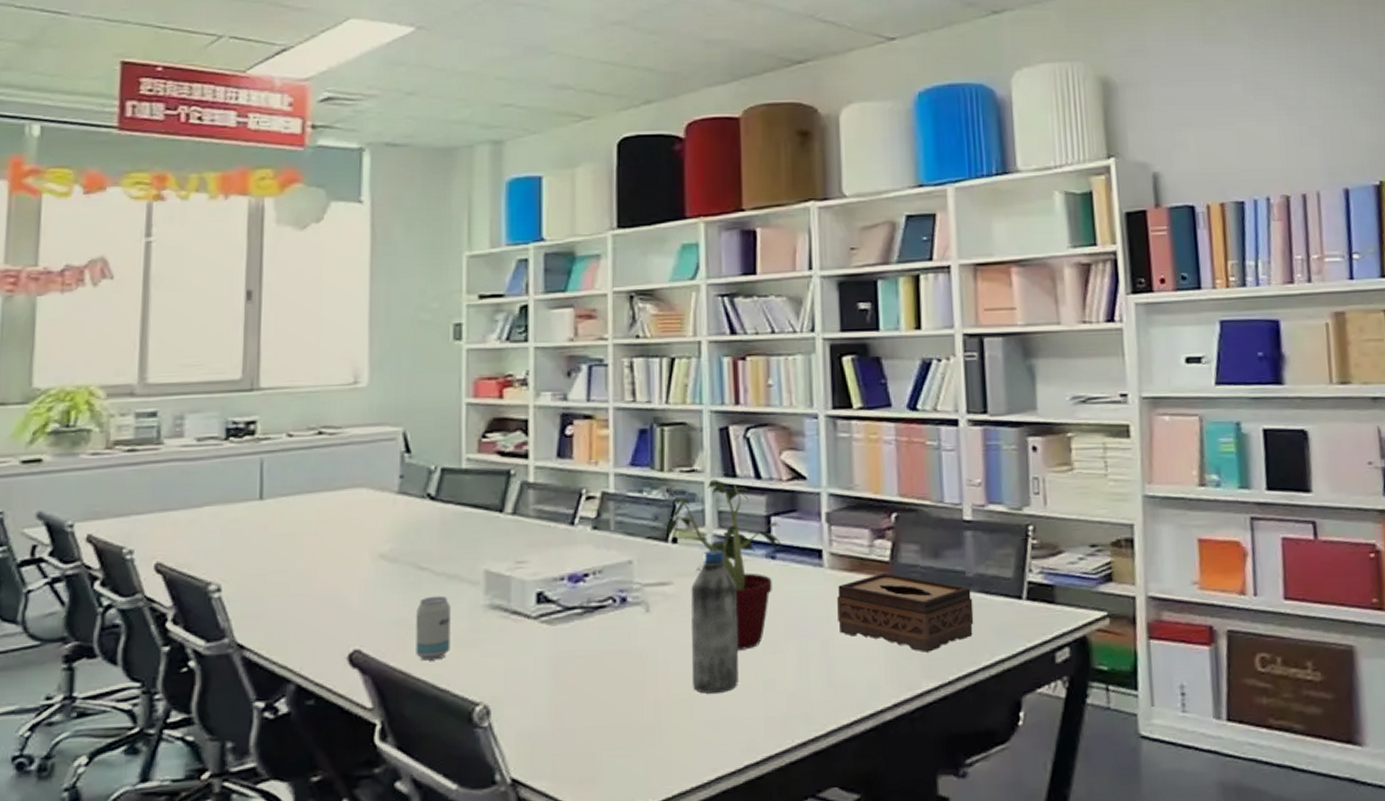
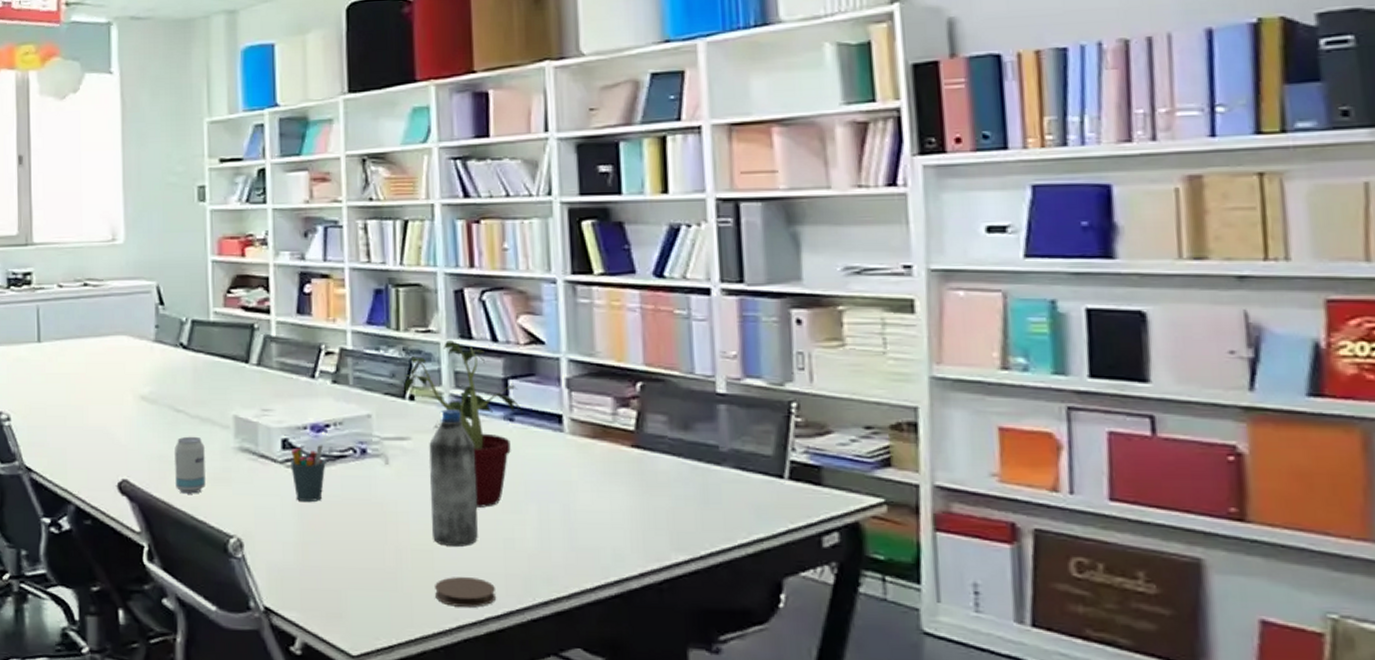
pen holder: none [545,595,584,660] -> present [290,444,326,503]
coaster: none [694,724,756,757] -> present [435,577,497,608]
tissue box: present [837,572,974,653] -> none [579,441,729,525]

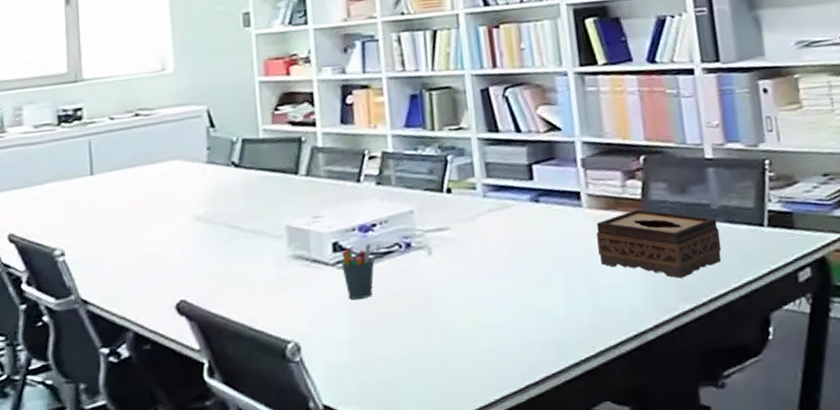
beverage can: present [175,436,206,494] -> none [230,249,262,307]
potted plant: present [404,339,524,508] -> none [441,134,547,284]
water bottle: present [429,409,478,547] -> none [466,197,515,324]
coaster: present [435,577,497,608] -> none [479,349,534,379]
tissue box: none [579,441,729,525] -> present [597,208,722,279]

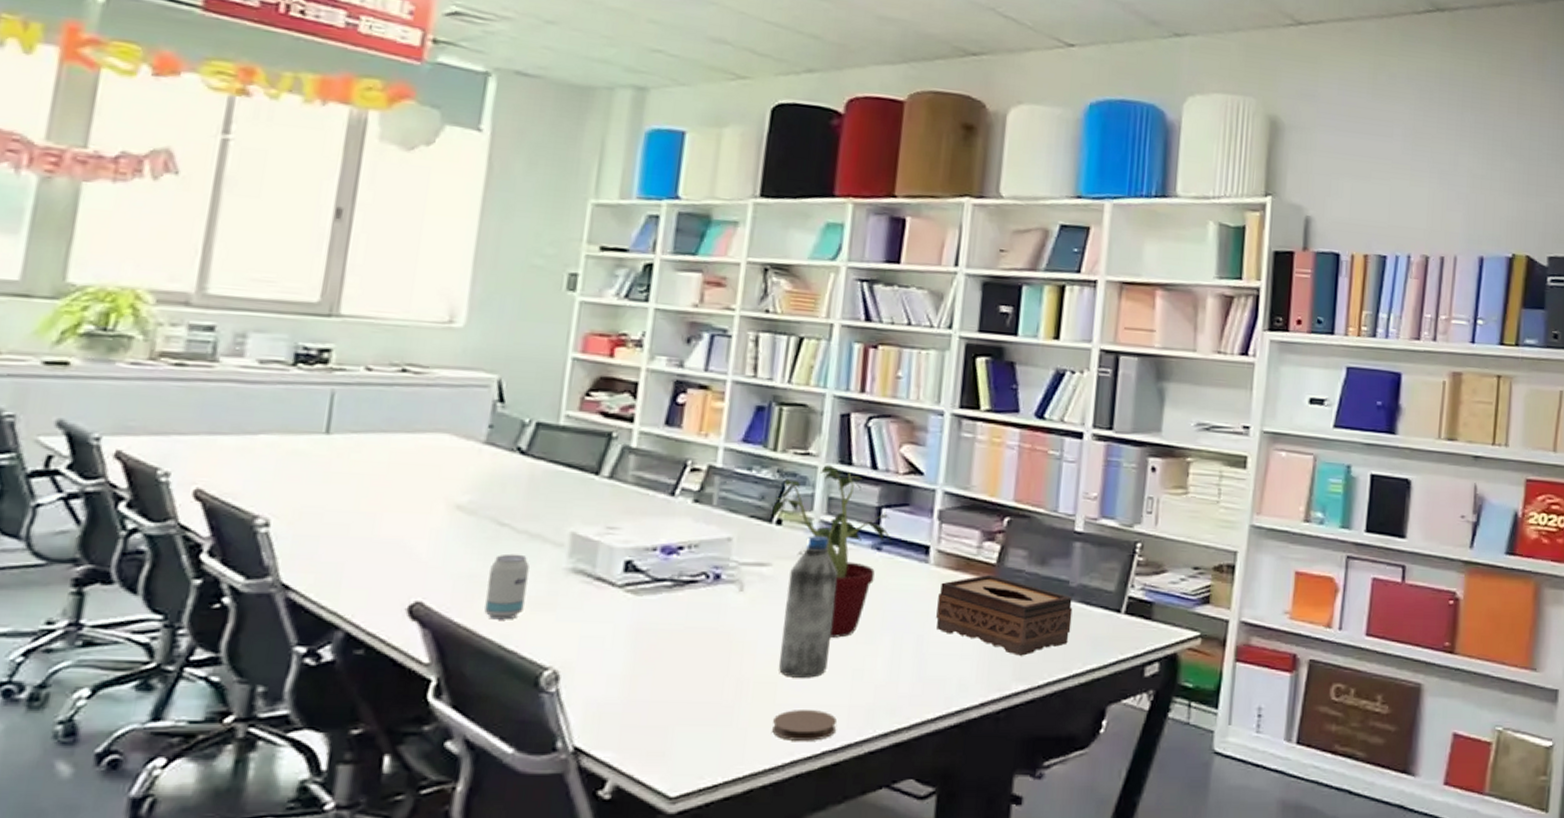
beverage can: none [230,249,262,307] -> present [484,553,530,620]
pen holder: present [341,242,375,300] -> none [630,567,674,631]
potted plant: none [441,134,547,284] -> present [772,464,892,638]
water bottle: none [466,197,515,324] -> present [778,536,839,678]
coaster: none [479,349,534,379] -> present [772,710,838,741]

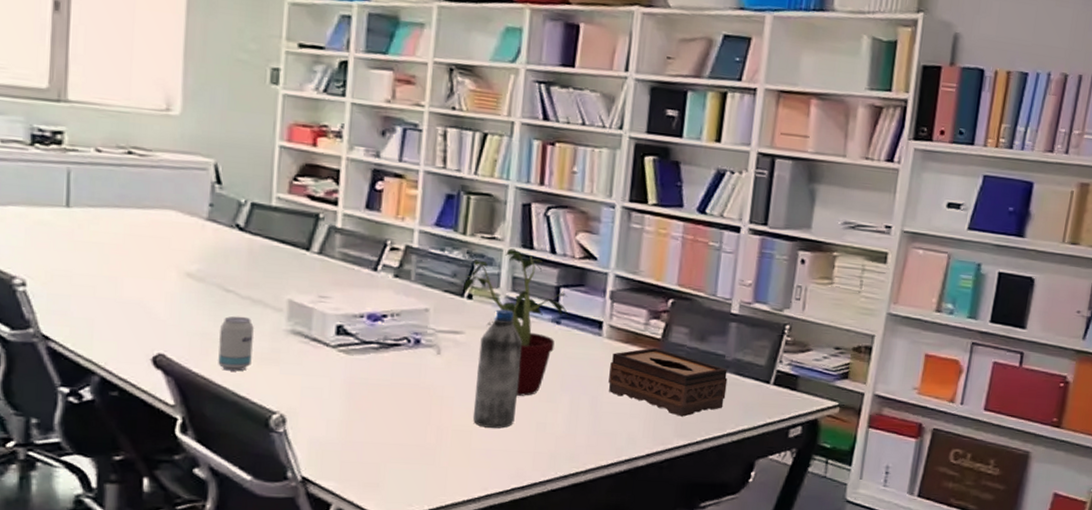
coaster: present [772,710,838,741] -> none [469,454,525,480]

